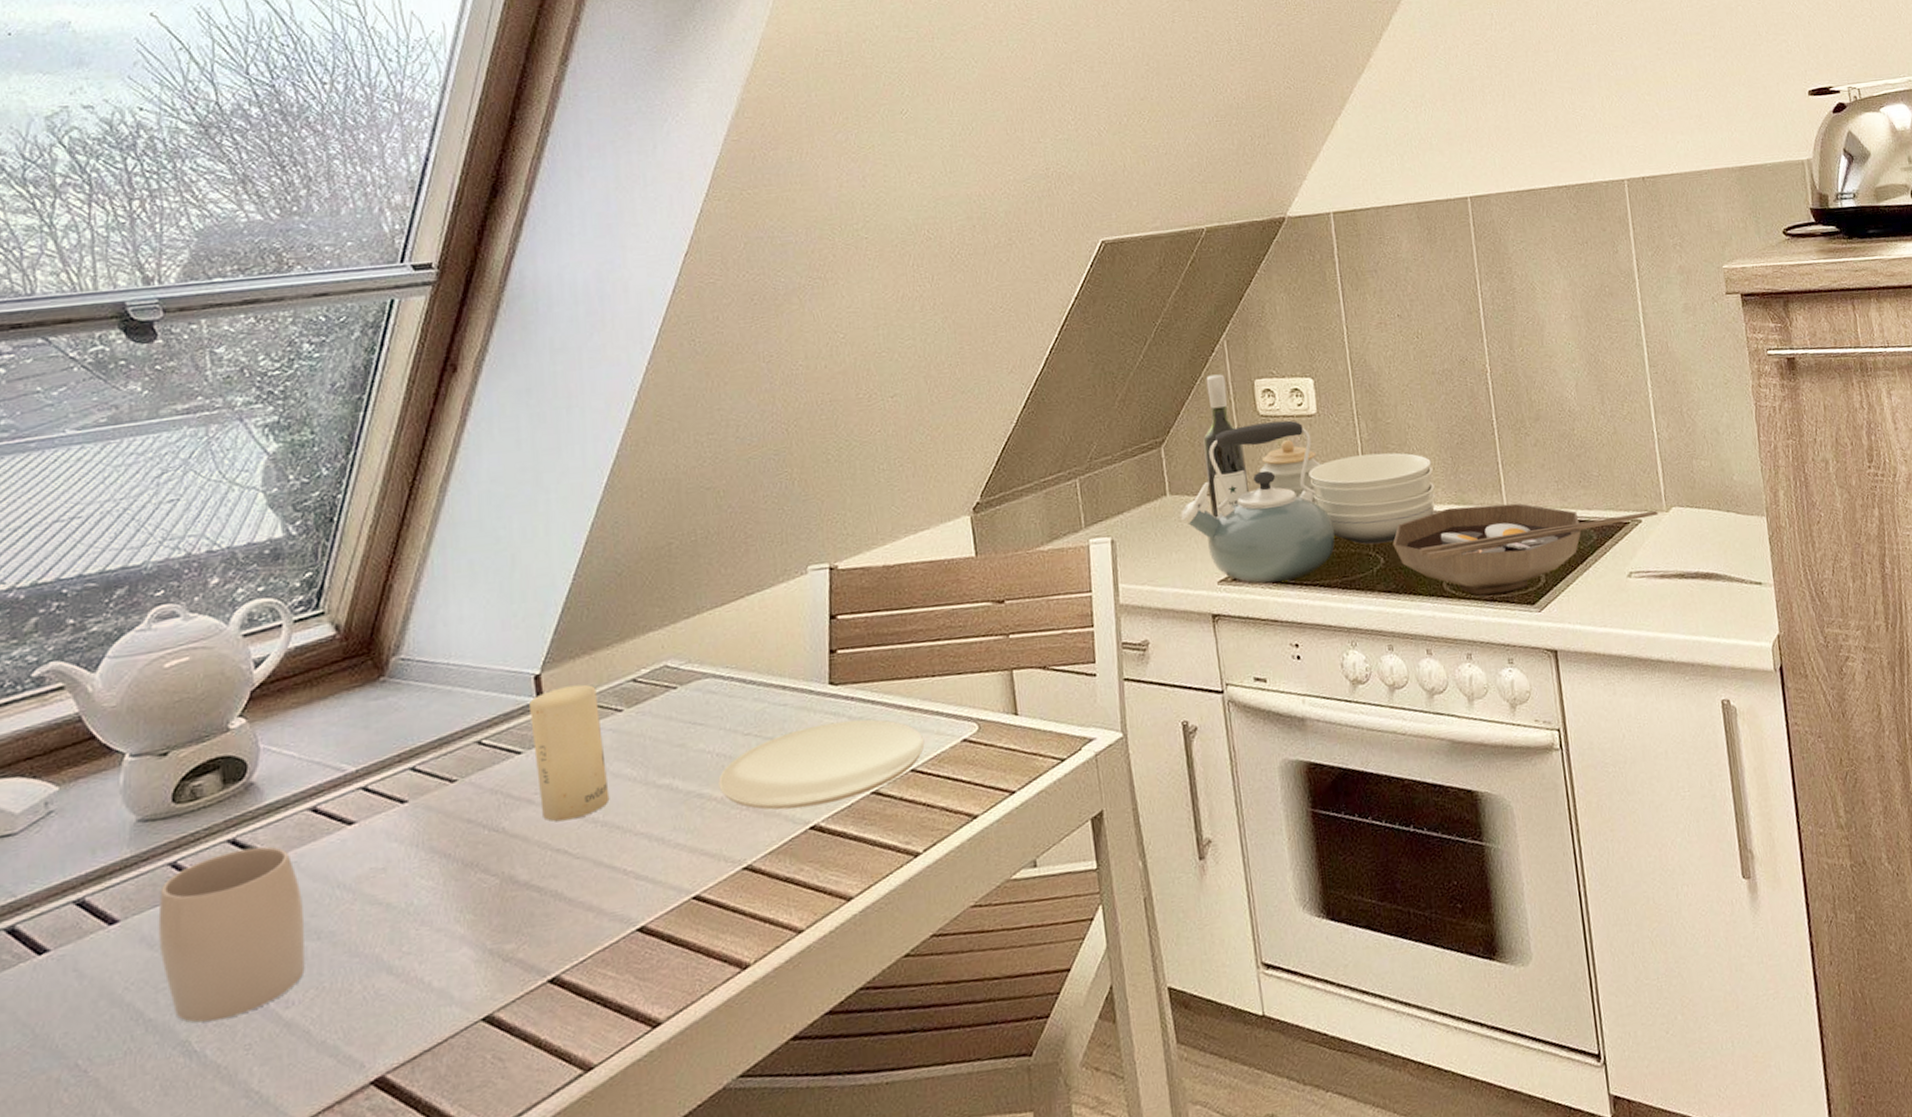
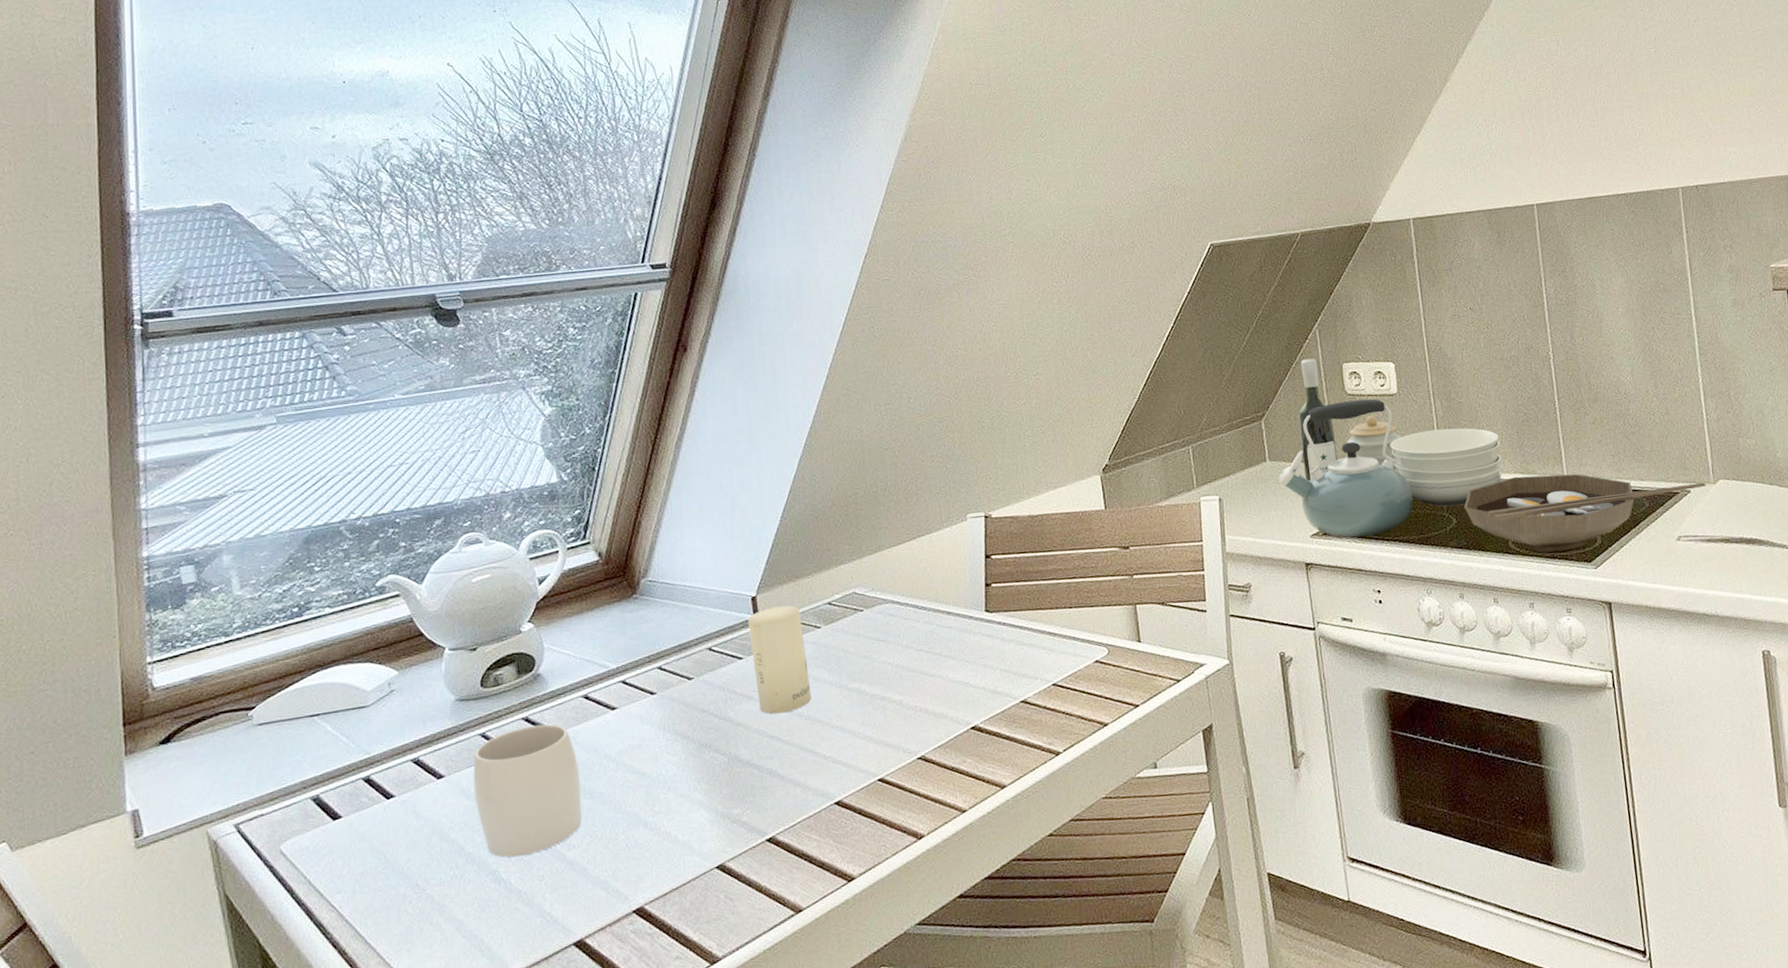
plate: present [718,719,925,810] -> none [897,641,1064,713]

